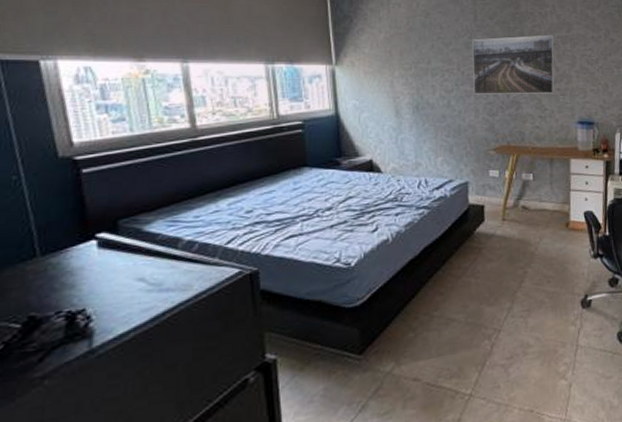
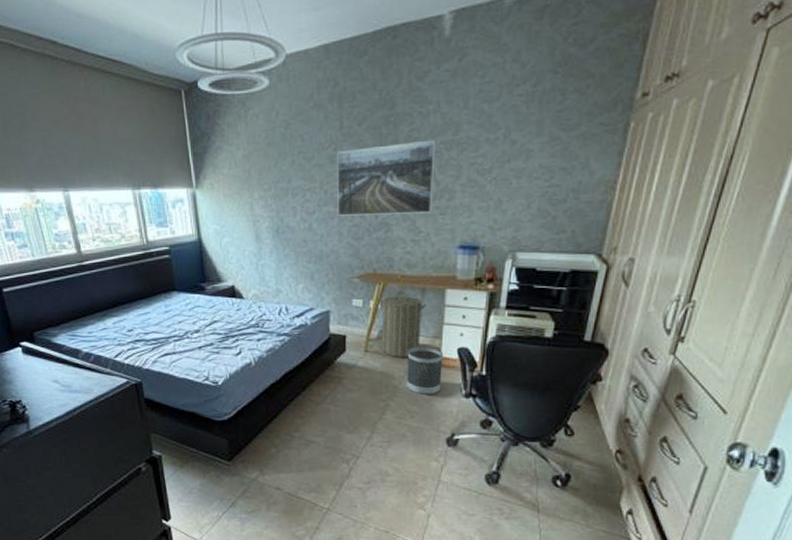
laundry hamper: none [514,162,556,225] -> present [380,292,427,358]
wastebasket: none [541,212,573,259] -> present [406,346,444,396]

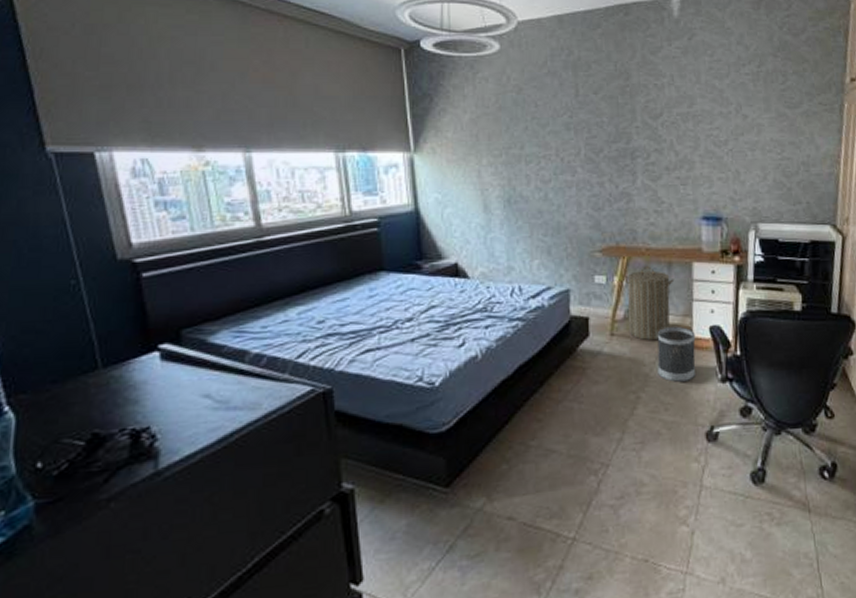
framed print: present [337,139,435,216] -> none [573,111,673,185]

